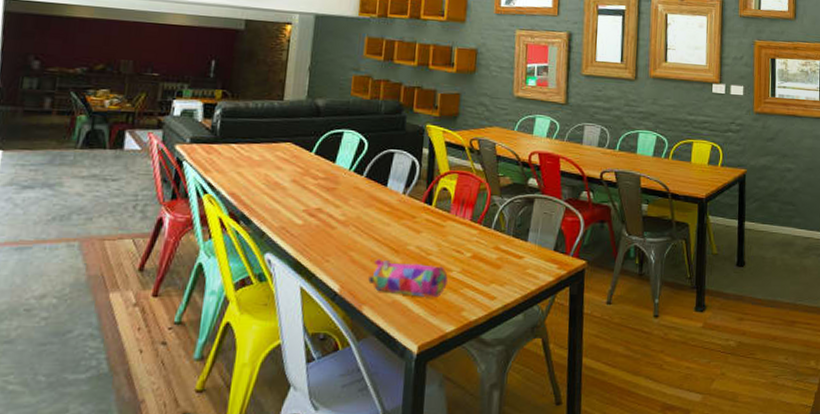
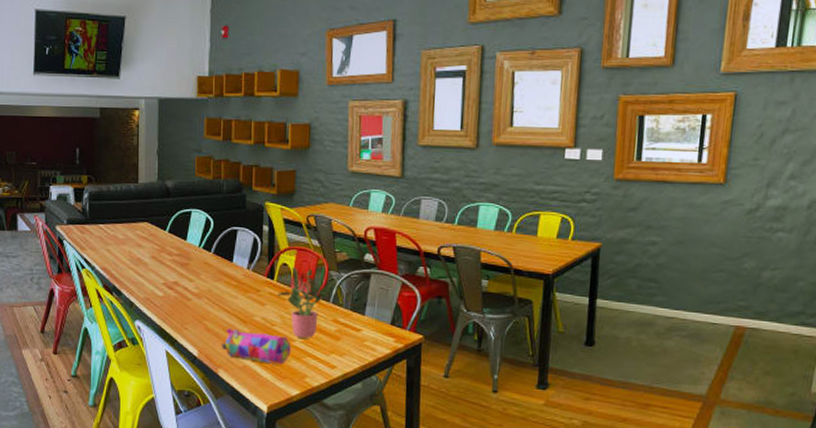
potted plant: none [435,191,501,268] -> present [277,266,338,338]

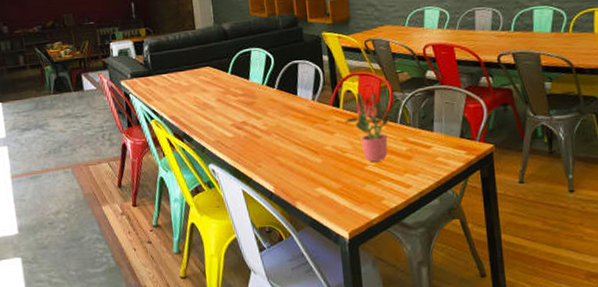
pencil case: present [222,328,291,365] -> none [296,160,365,191]

